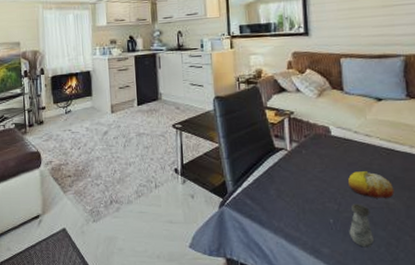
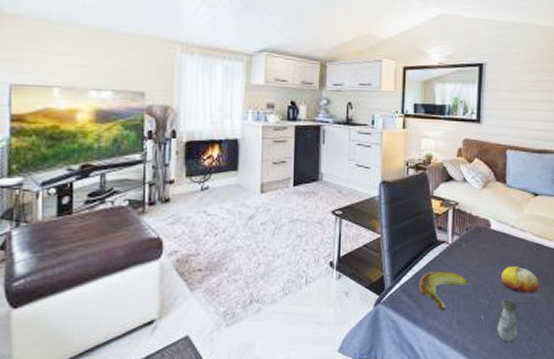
banana: none [261,176,312,214] -> present [419,271,468,311]

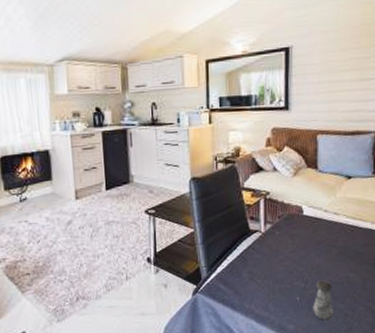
banana: present [419,271,468,311] -> none [234,258,282,296]
fruit: present [500,266,540,293] -> none [315,249,355,274]

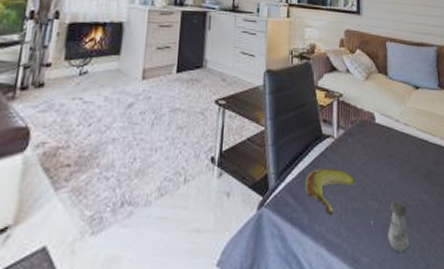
banana: none [234,258,282,296] -> present [305,169,355,216]

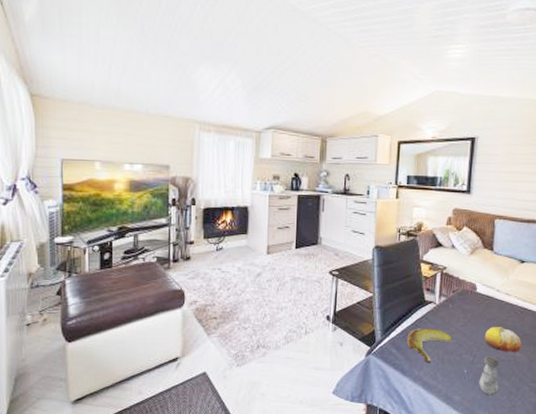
fruit: none [388,164,428,195] -> present [484,327,522,352]

